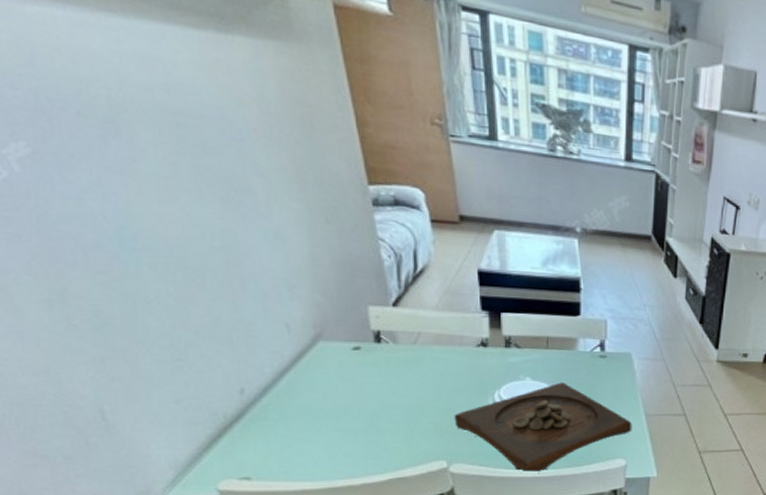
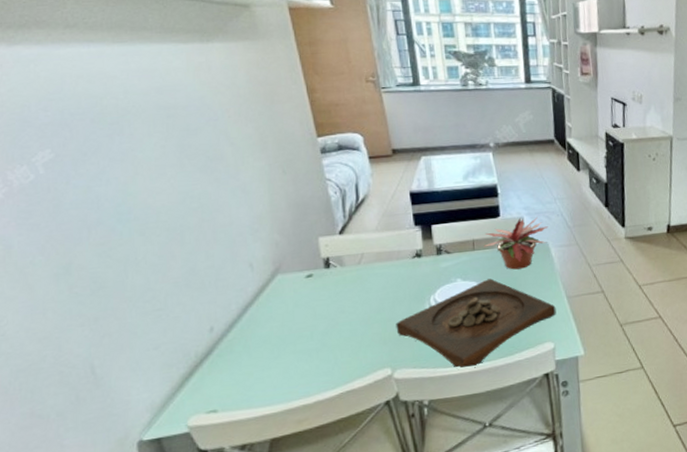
potted plant: none [558,319,634,377] -> present [483,217,548,270]

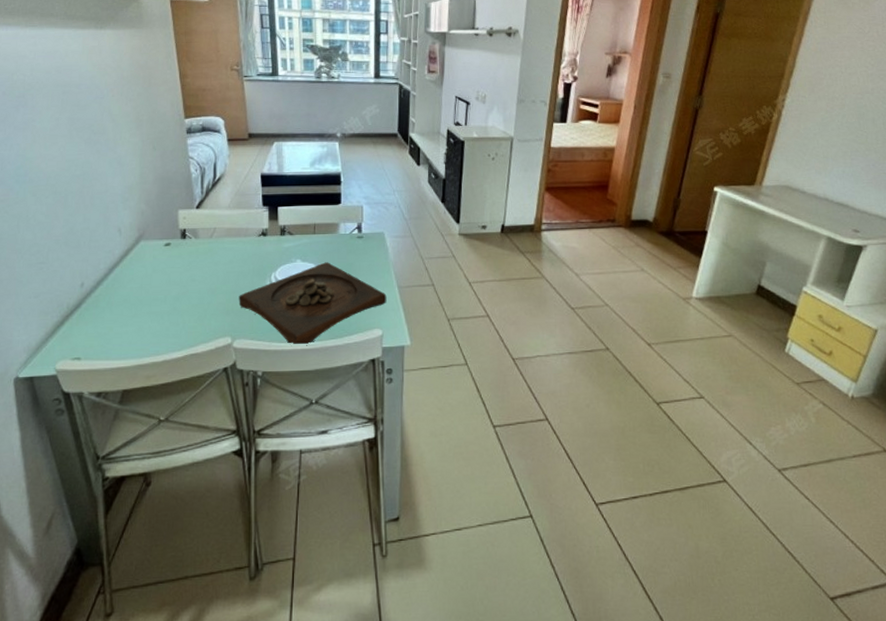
potted plant: present [483,217,548,270] -> none [323,206,385,256]

